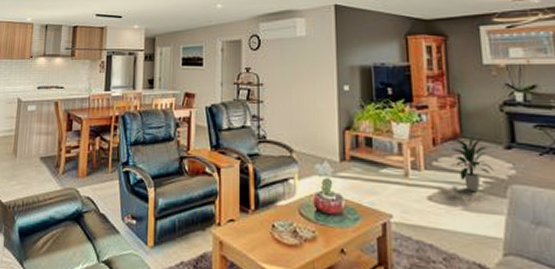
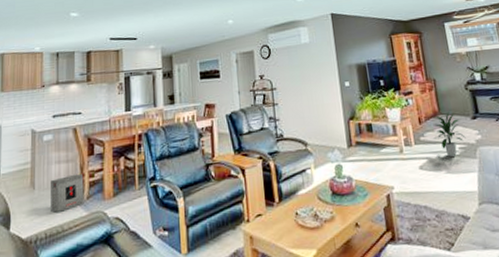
box: none [29,147,61,183] -> present [51,173,84,213]

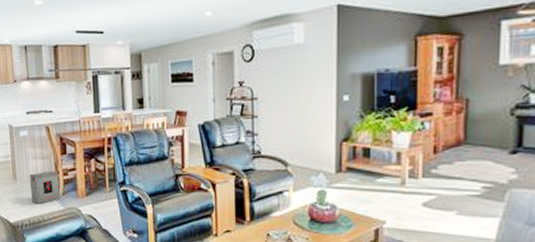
indoor plant: present [432,111,466,157] -> none [450,141,495,196]

